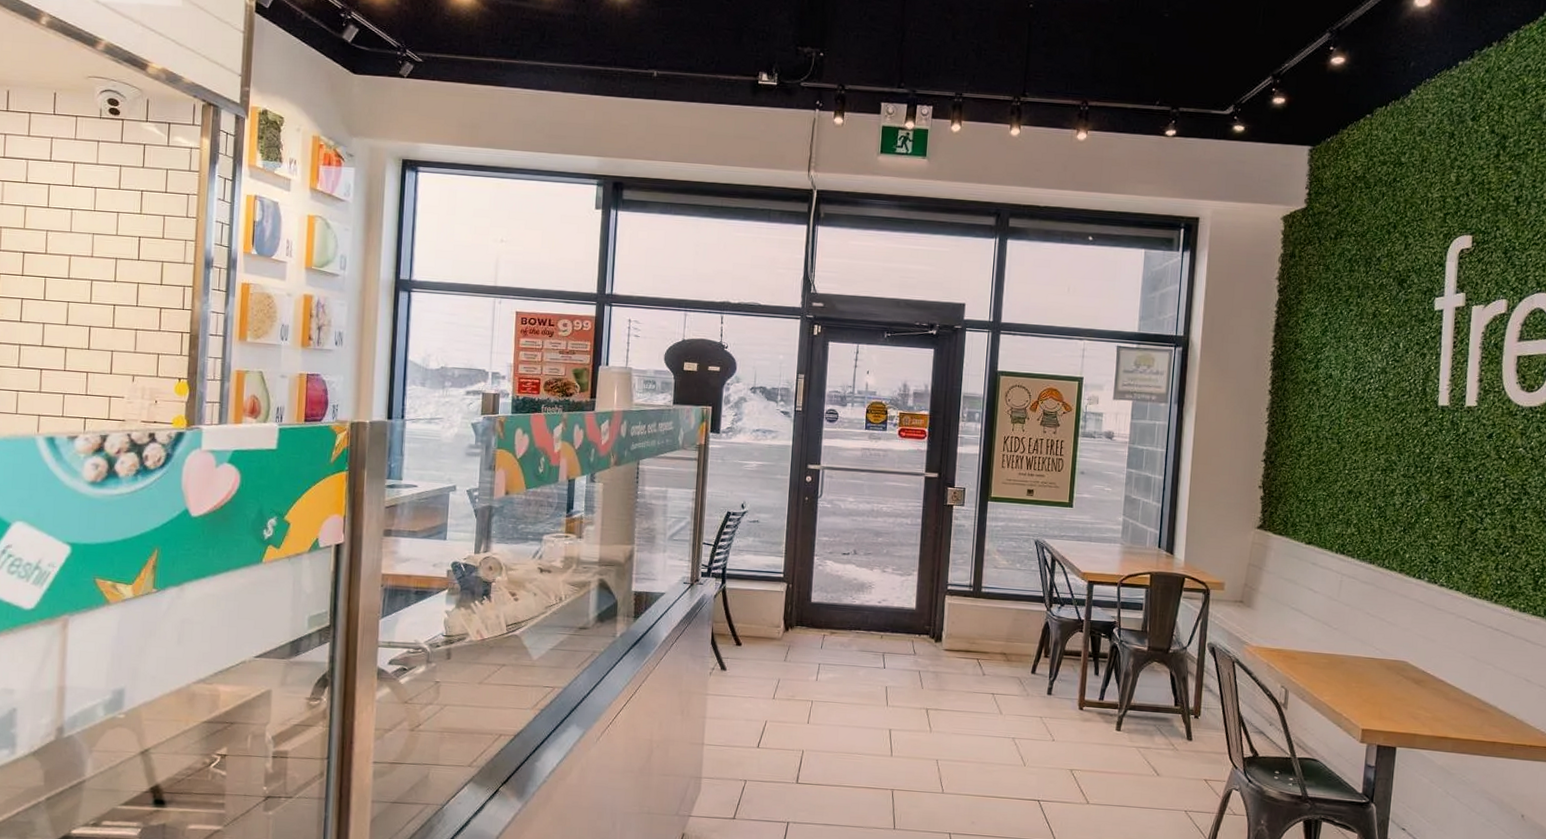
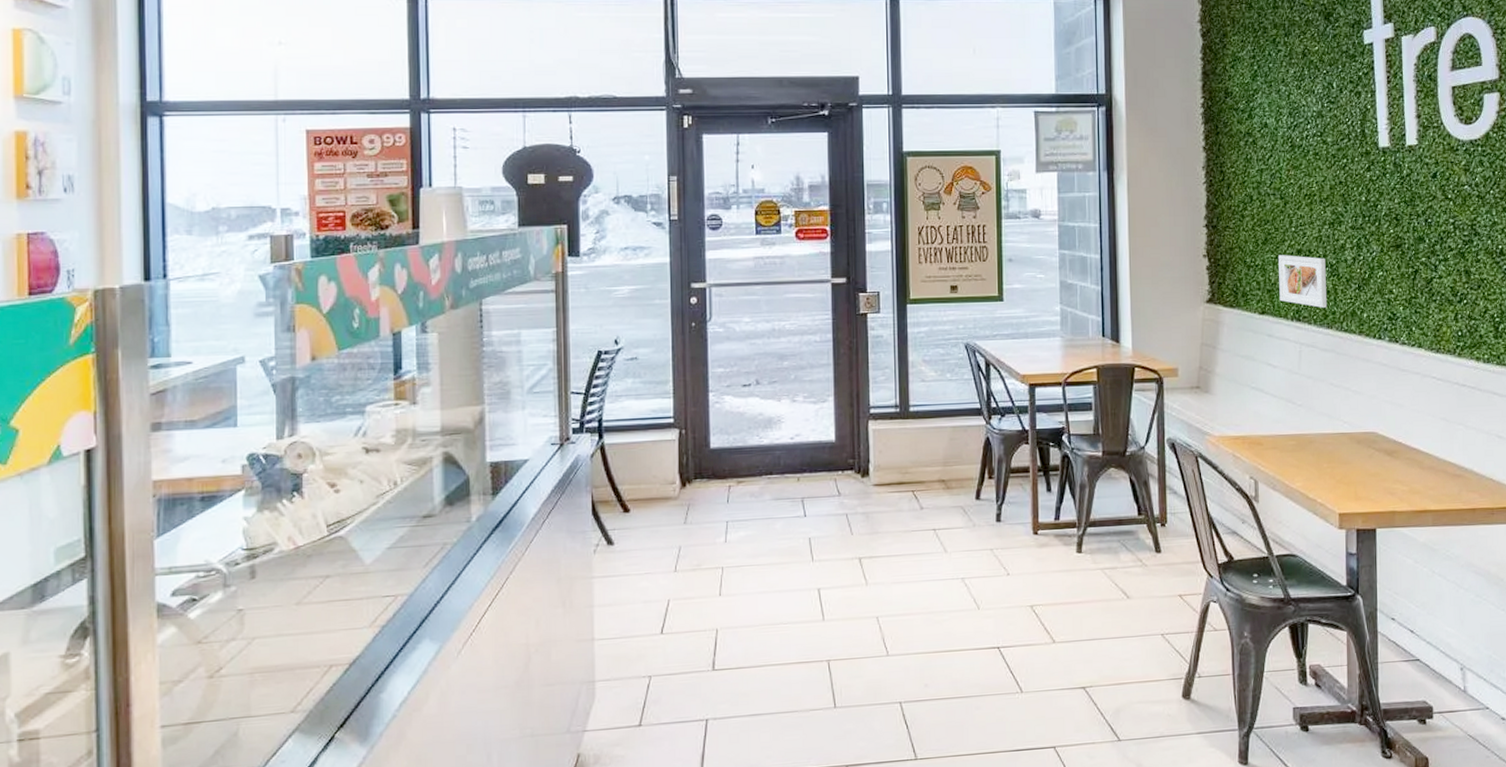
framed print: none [1326,493,1375,545] -> present [1278,255,1327,308]

